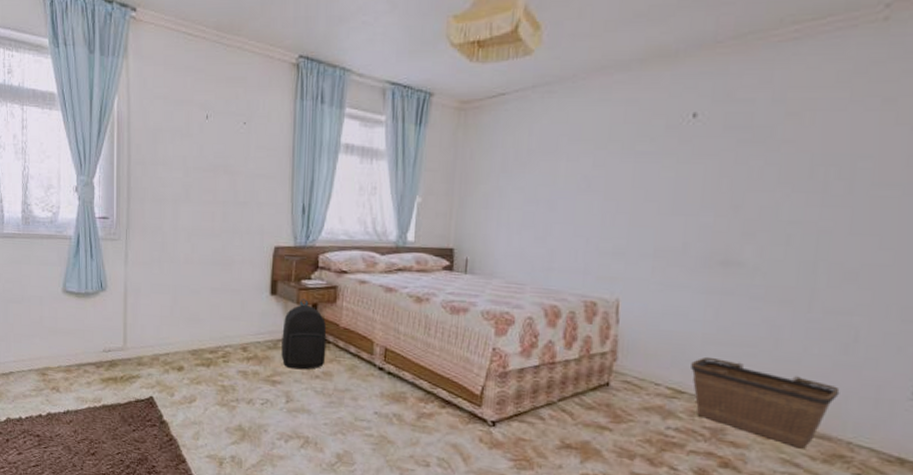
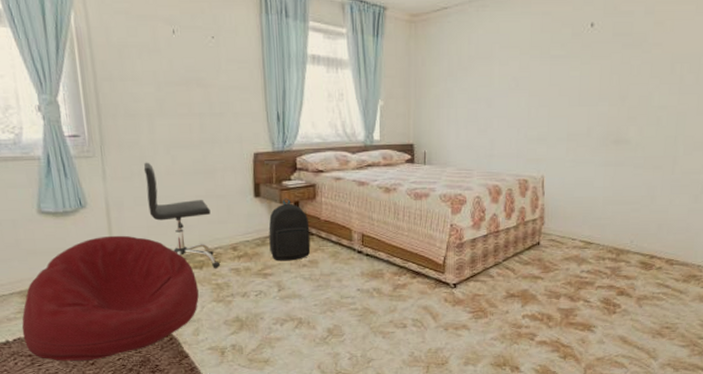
beanbag: none [34,321,203,451] -> present [22,235,199,362]
chair: none [163,248,229,369] -> present [143,162,221,269]
bicycle basket: present [691,356,840,449] -> none [596,214,693,274]

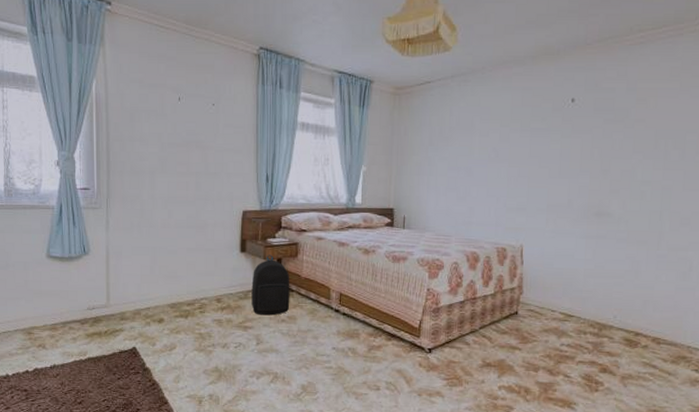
beanbag: present [22,235,199,362] -> none [21,281,182,400]
chair: present [143,162,221,269] -> none [142,215,205,319]

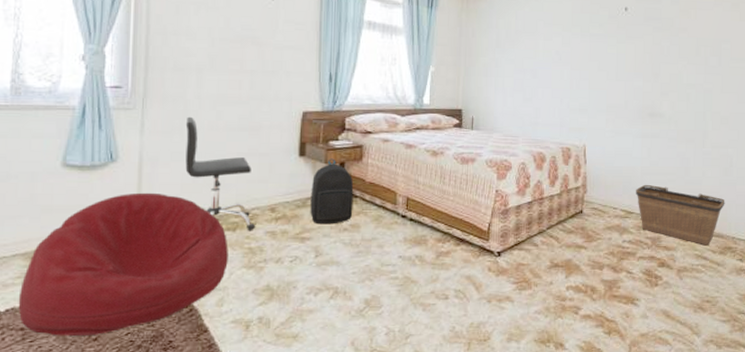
beanbag: none [21,281,182,400] -> present [18,192,228,337]
chair: none [142,215,205,319] -> present [185,116,256,231]
bicycle basket: none [577,287,681,354] -> present [636,184,725,246]

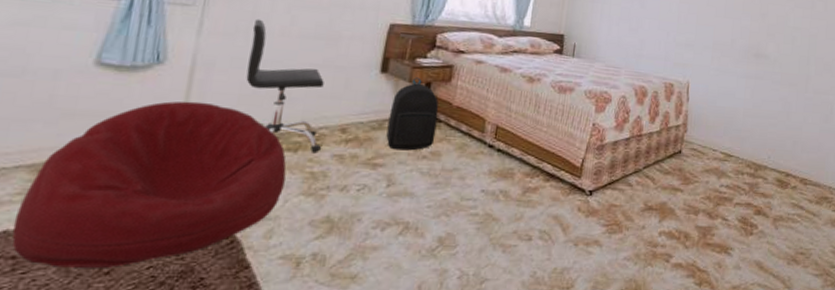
bicycle basket: present [636,184,725,246] -> none [736,127,824,195]

